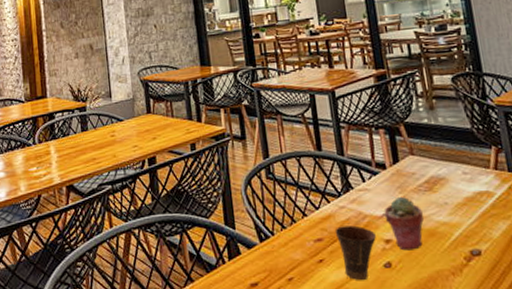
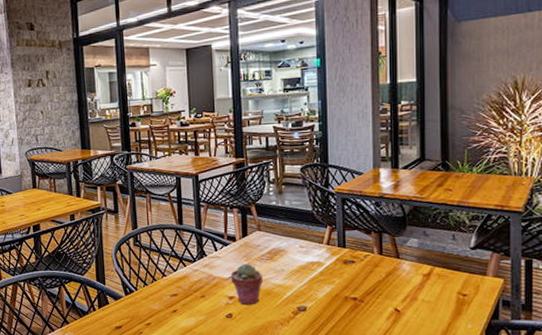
cup: present [335,225,376,280] -> none [188,285,222,326]

